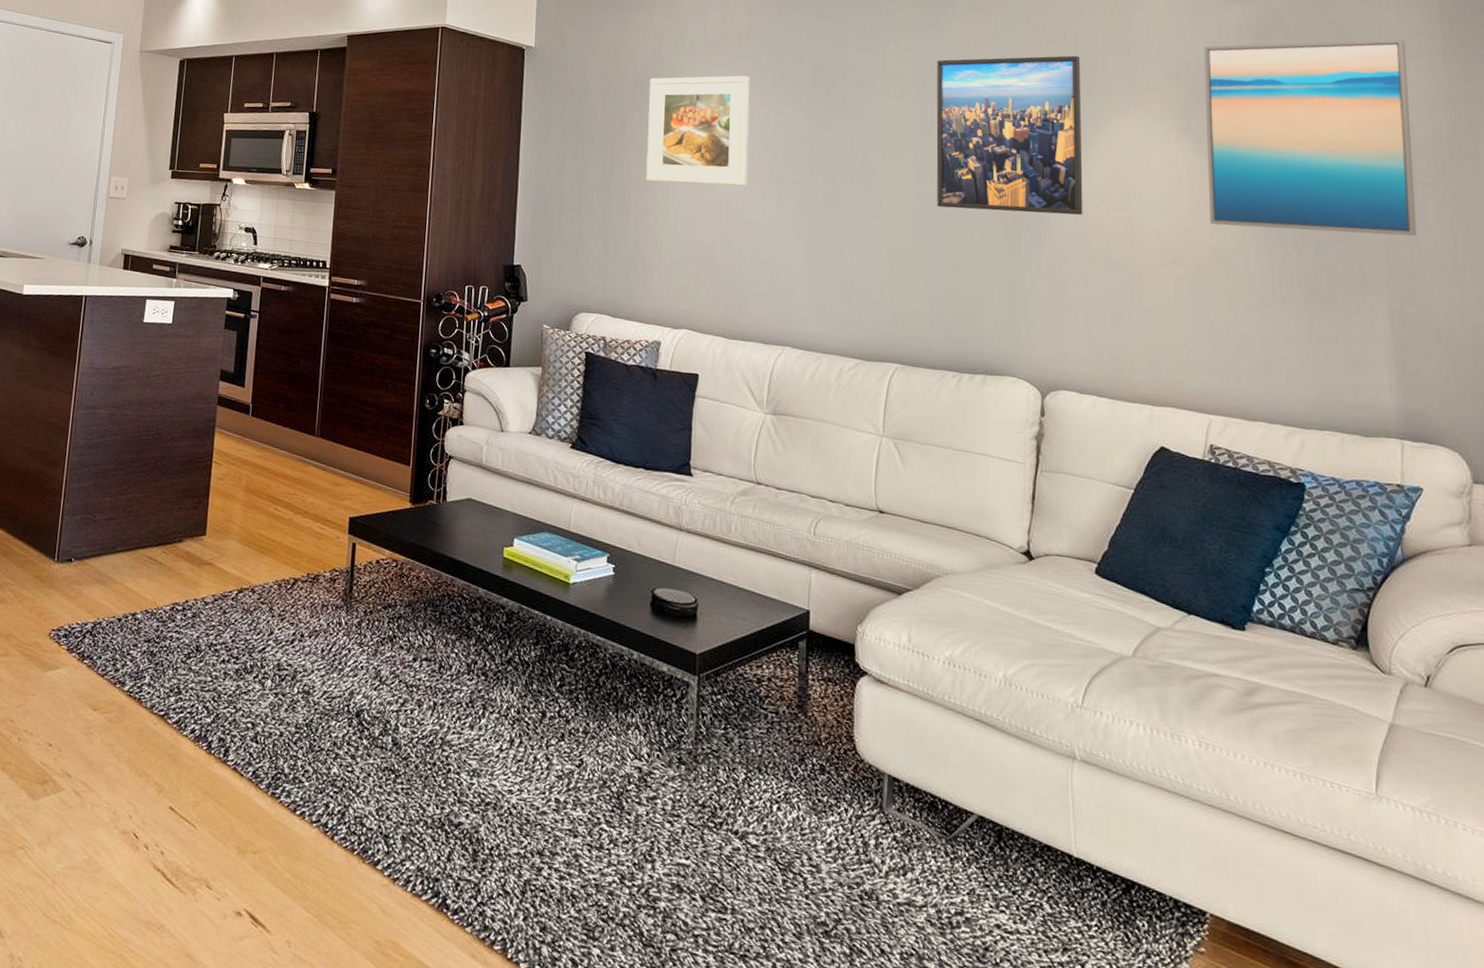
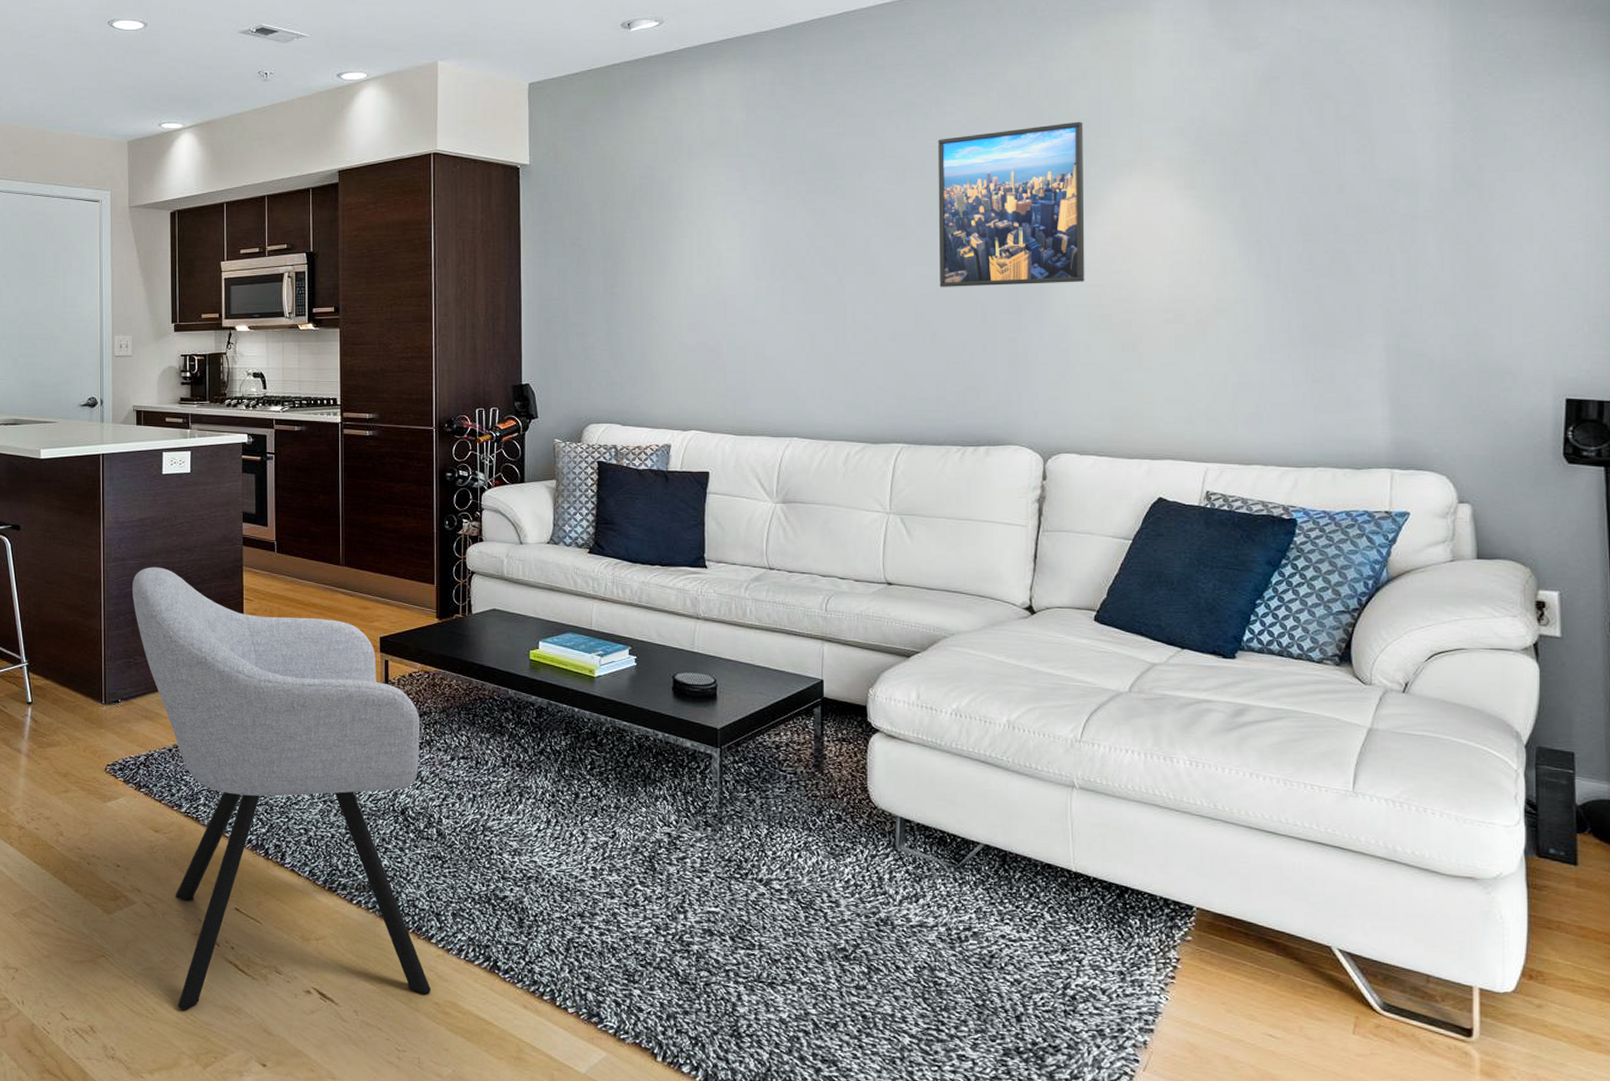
chair: none [96,418,384,930] -> present [132,567,432,1009]
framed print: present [646,75,751,186] -> none [647,174,750,289]
wall art: present [1203,39,1417,237] -> none [1208,73,1416,279]

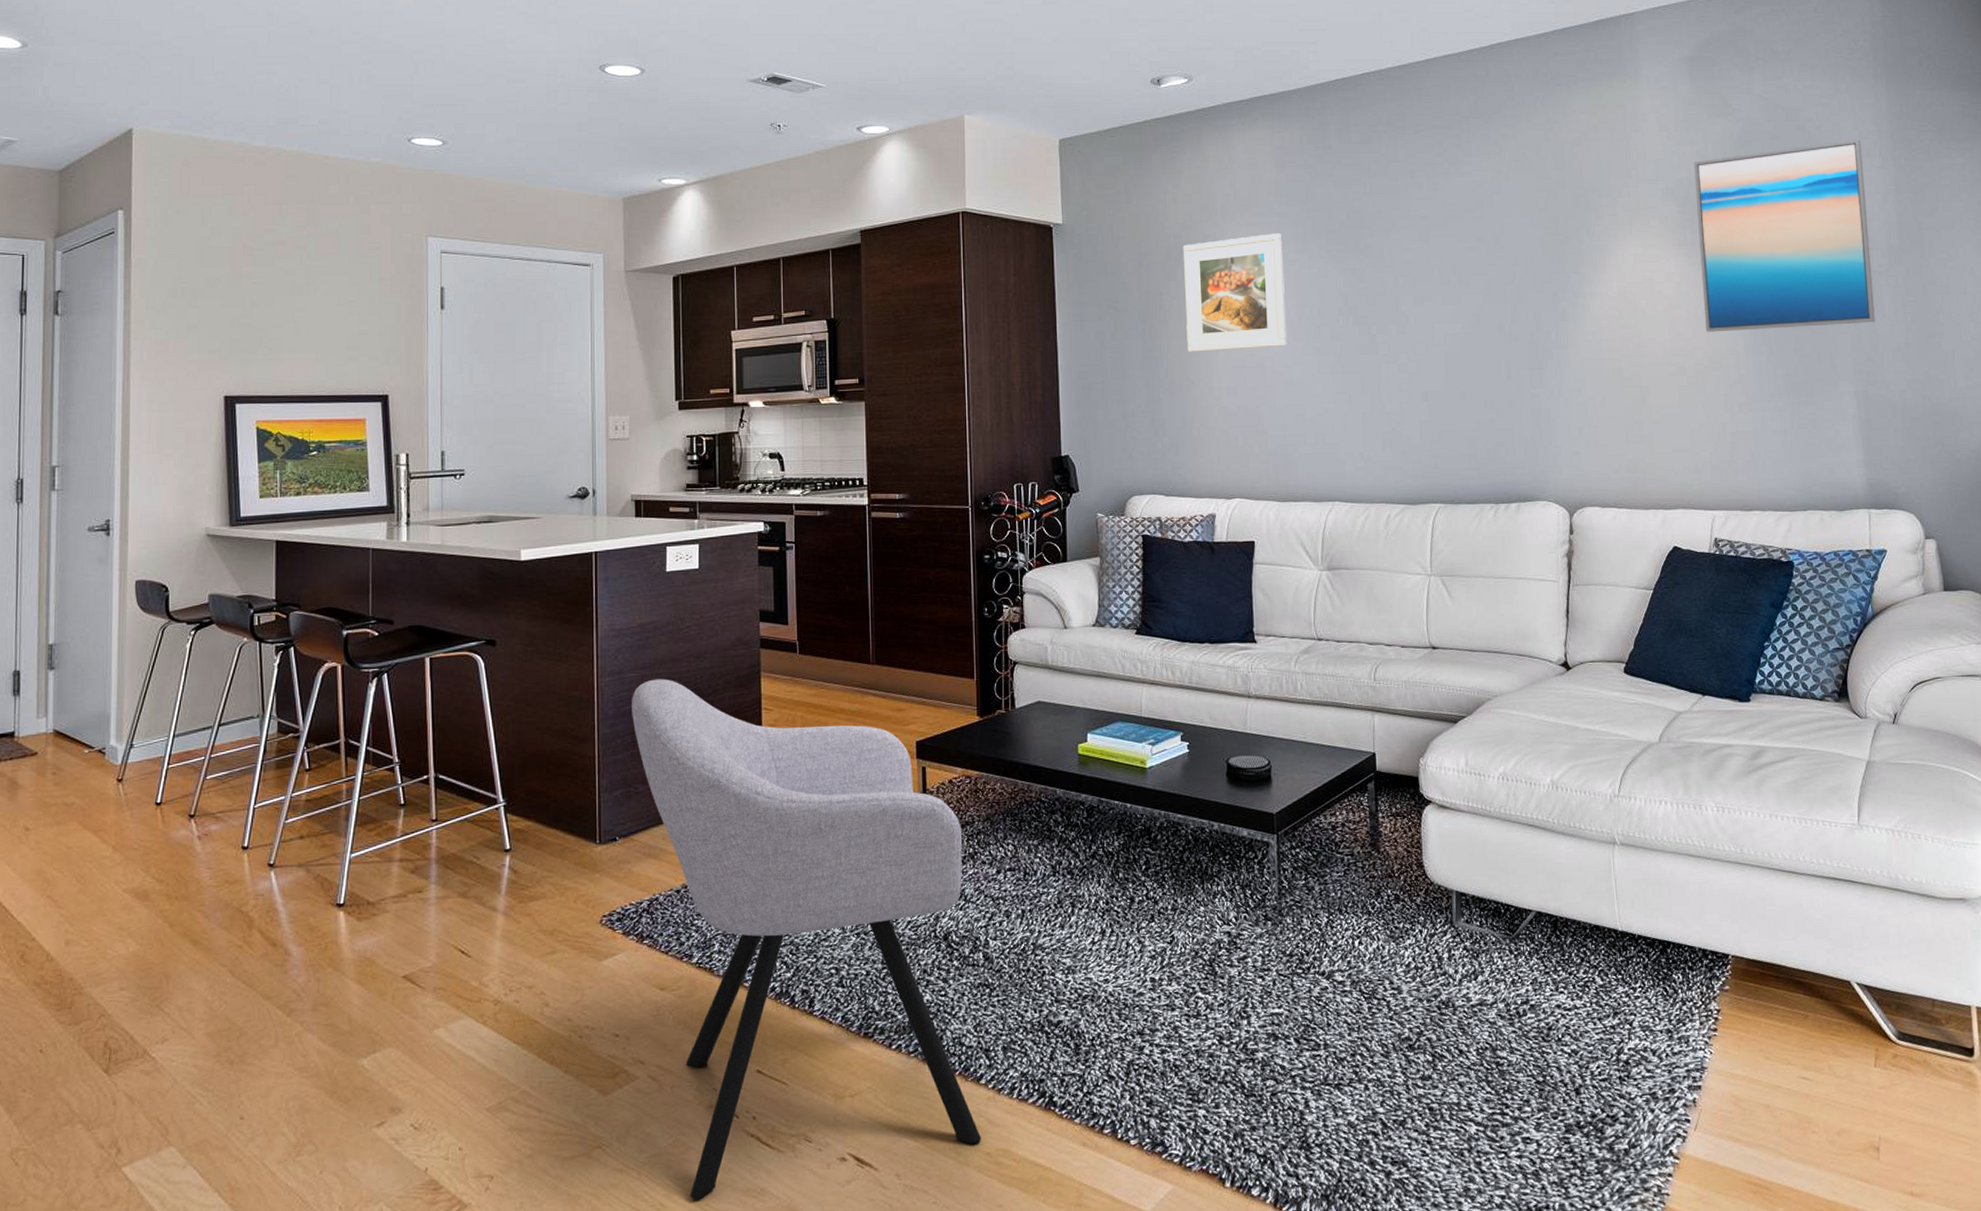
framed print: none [647,174,750,289] -> present [1182,233,1287,352]
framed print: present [938,121,1085,287] -> none [1458,182,1597,345]
wall art: none [1208,73,1416,279] -> present [1693,139,1875,332]

